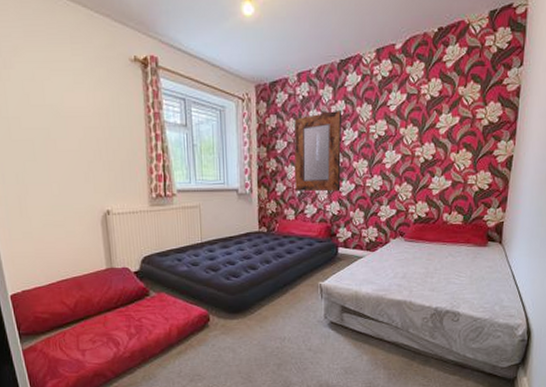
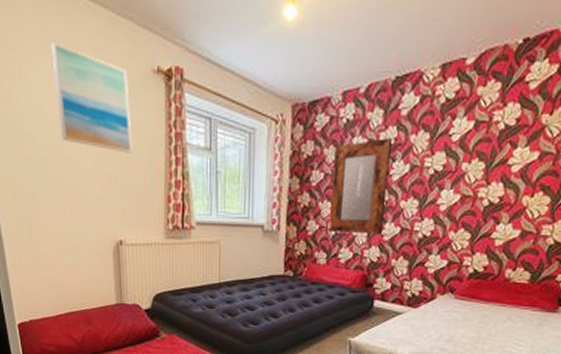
wall art: none [34,37,115,132] -> present [51,43,133,153]

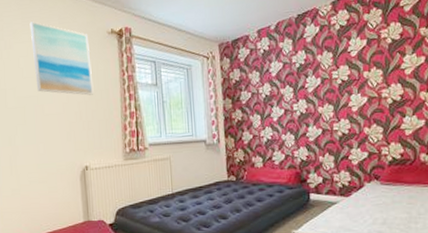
home mirror: present [329,137,392,235] -> none [257,59,308,139]

